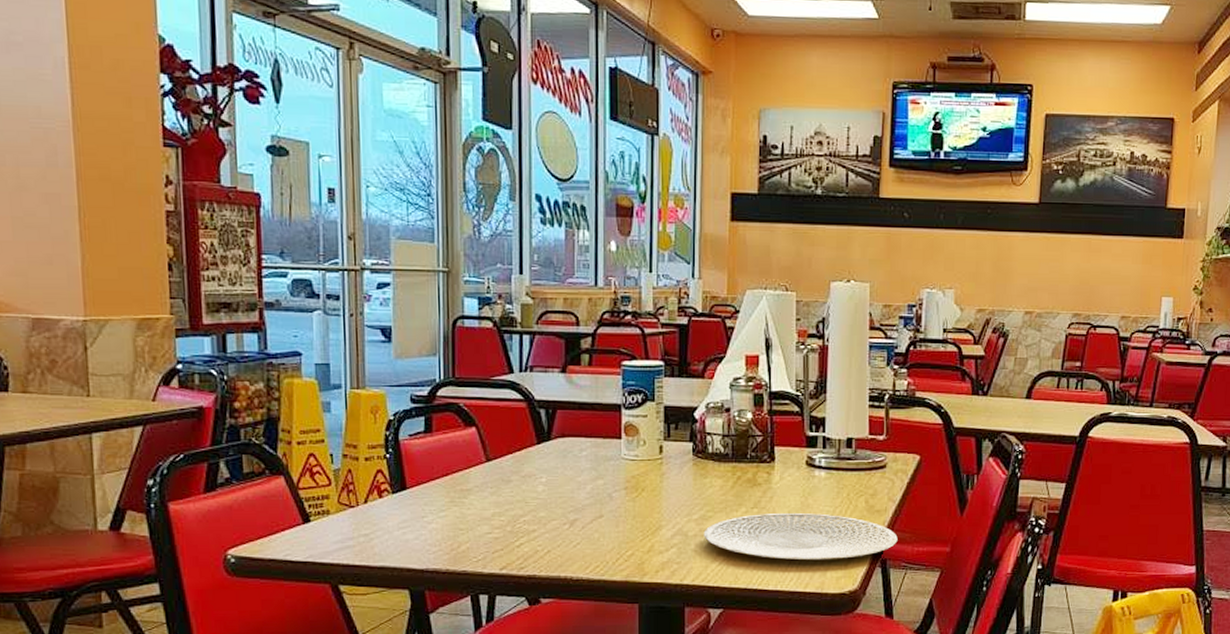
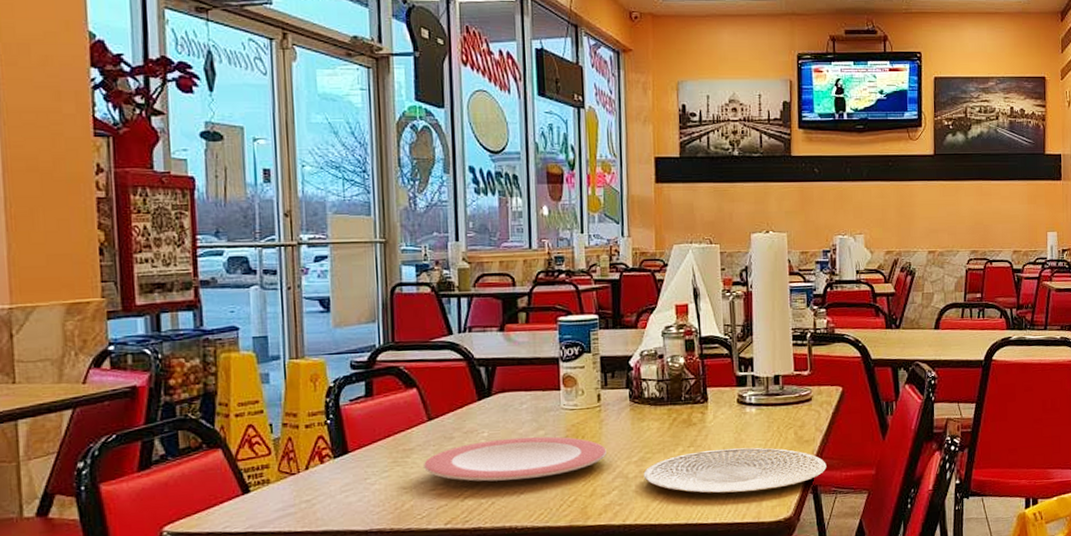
plate: none [481,485,666,530] -> present [424,436,607,482]

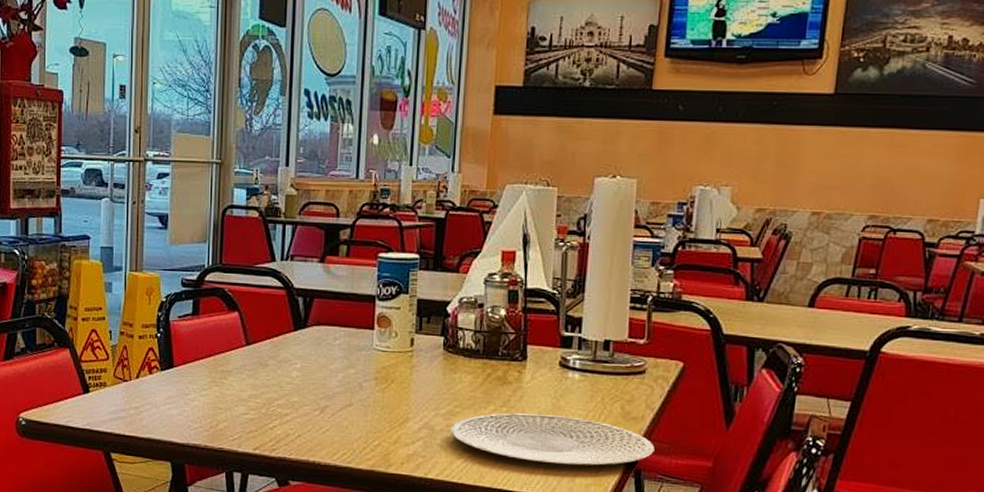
plate: present [424,436,607,482] -> none [239,372,415,417]

